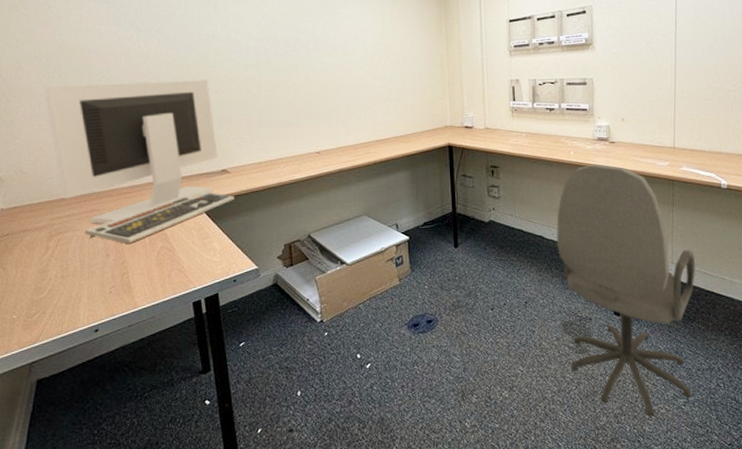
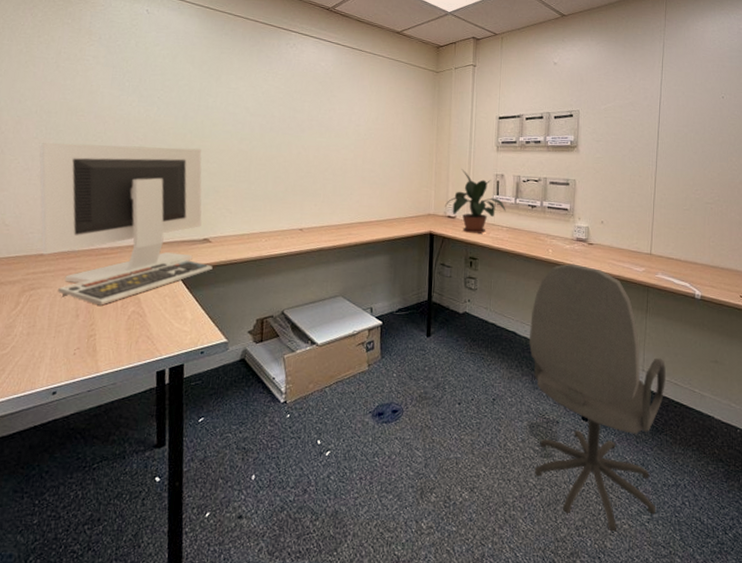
potted plant: none [461,77,524,142] -> present [444,169,506,234]

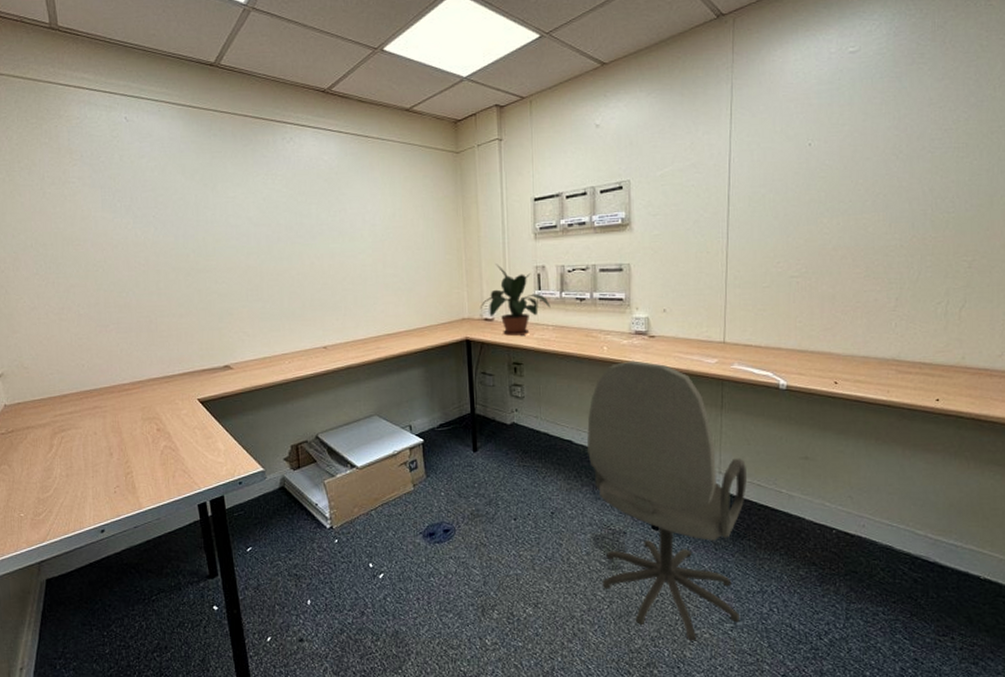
computer monitor: present [38,142,202,284] -> none [41,269,220,422]
computer keyboard: present [58,257,213,306] -> none [88,387,238,443]

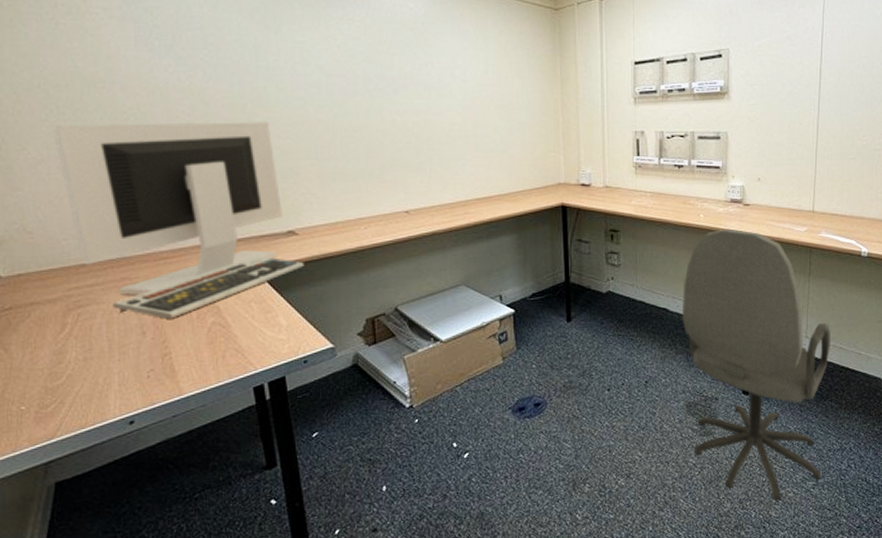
computer monitor: none [41,269,220,422] -> present [51,122,282,296]
computer keyboard: none [88,387,238,443] -> present [113,255,304,319]
potted plant: present [479,264,551,336] -> none [576,127,649,202]

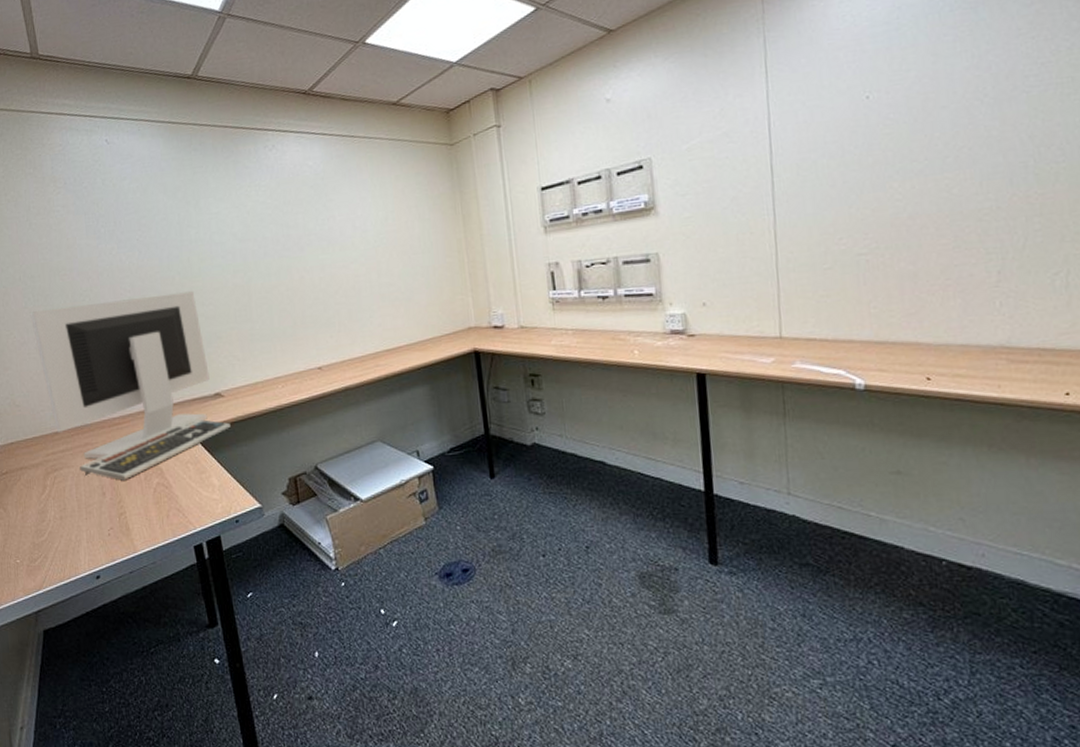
office chair: present [681,228,830,501] -> none [621,364,831,702]

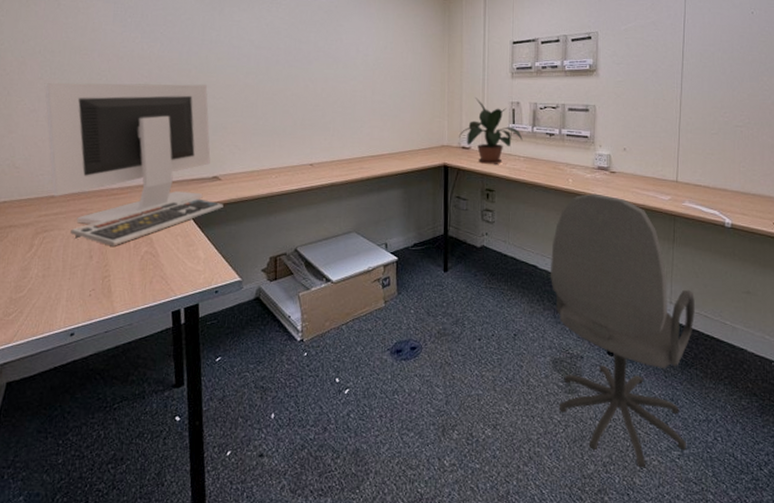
potted plant: none [487,264,569,344] -> present [458,97,523,164]
office chair: none [621,364,831,702] -> present [549,193,695,468]

